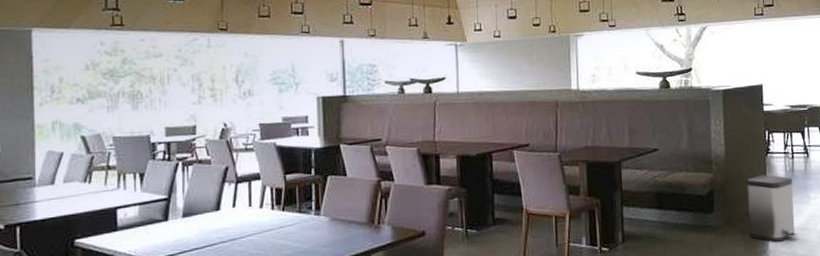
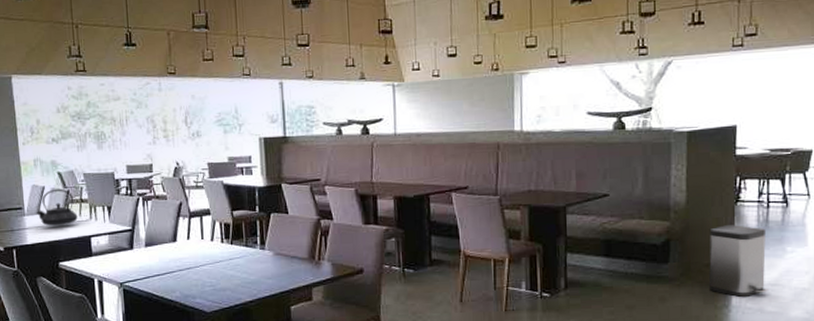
teapot: none [51,154,102,199] -> present [37,188,78,227]

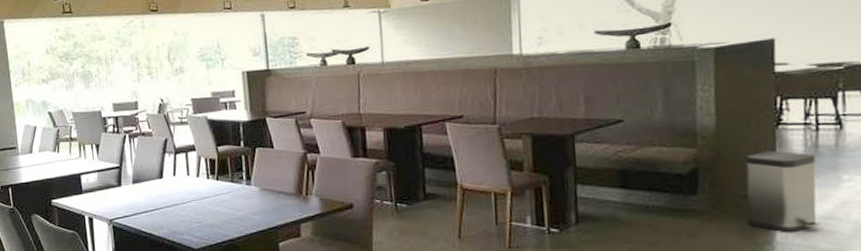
teapot: present [37,188,78,227] -> none [30,128,68,165]

